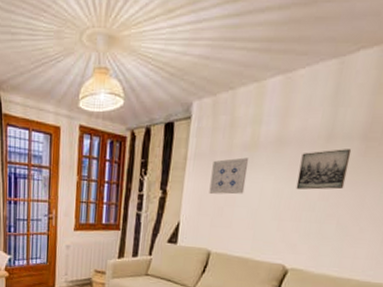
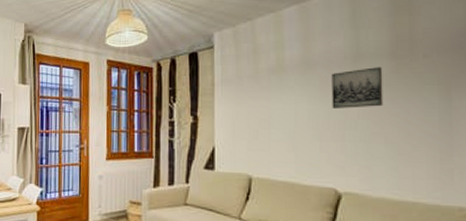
wall art: present [209,157,249,195] -> none [241,81,278,117]

